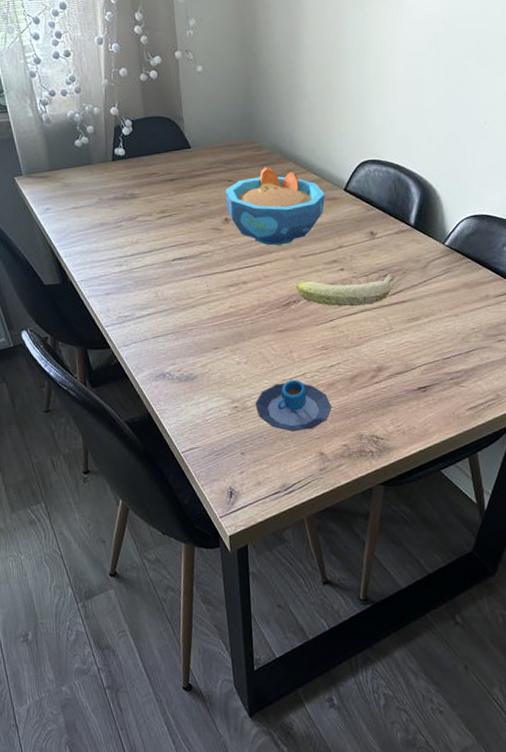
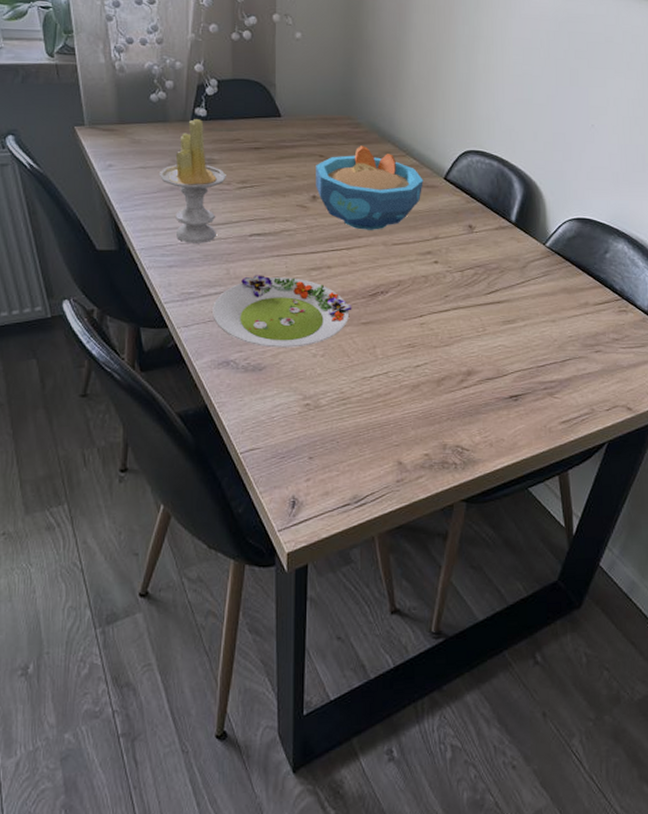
candle: none [89,158,148,272] -> present [158,119,226,243]
salad plate: none [146,295,269,359] -> present [212,275,352,348]
mug: present [256,379,332,431] -> none [330,378,415,436]
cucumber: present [296,274,395,307] -> none [386,271,492,303]

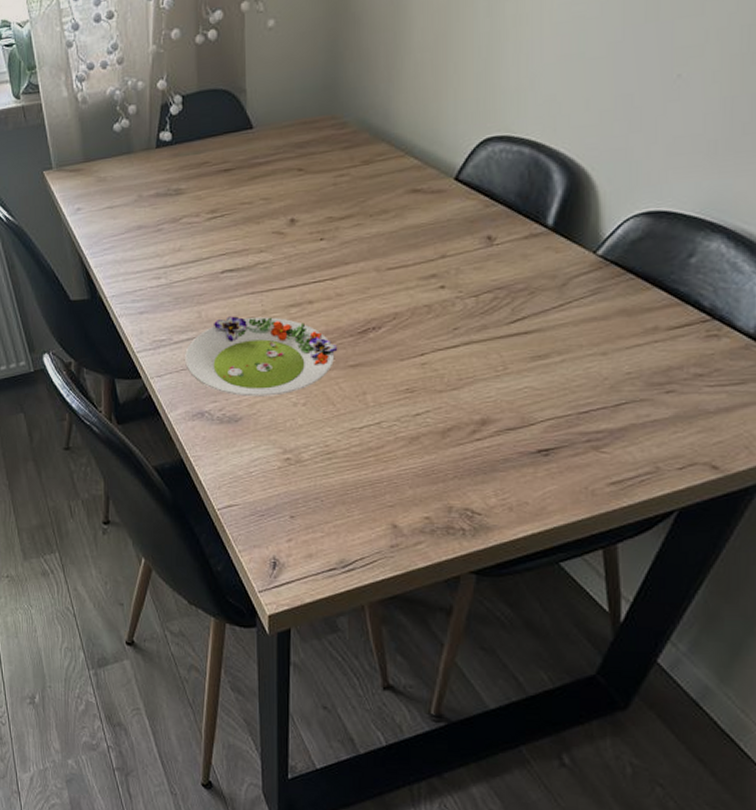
candle: present [158,119,226,243] -> none [125,145,195,286]
bowl: present [316,146,423,230] -> none [294,150,427,255]

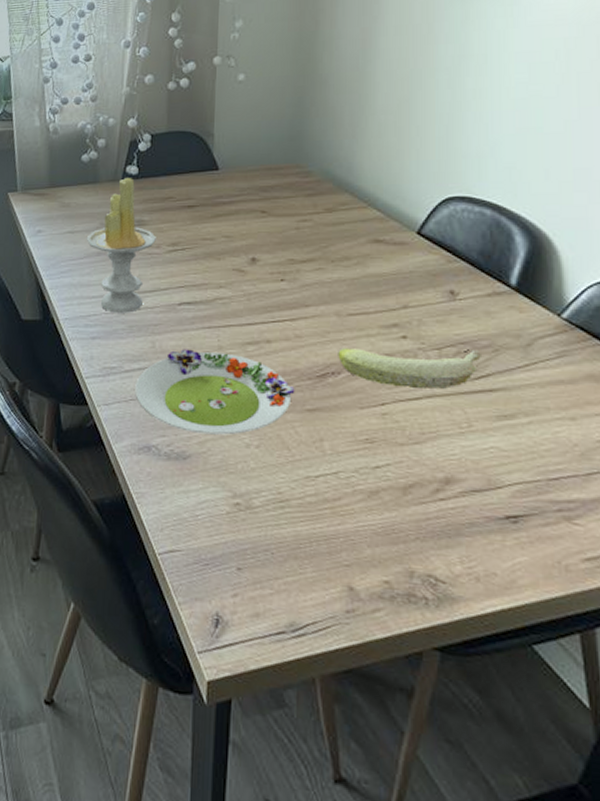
candle: none [125,145,195,286] -> present [86,178,156,313]
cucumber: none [378,294,517,337] -> present [338,348,481,390]

